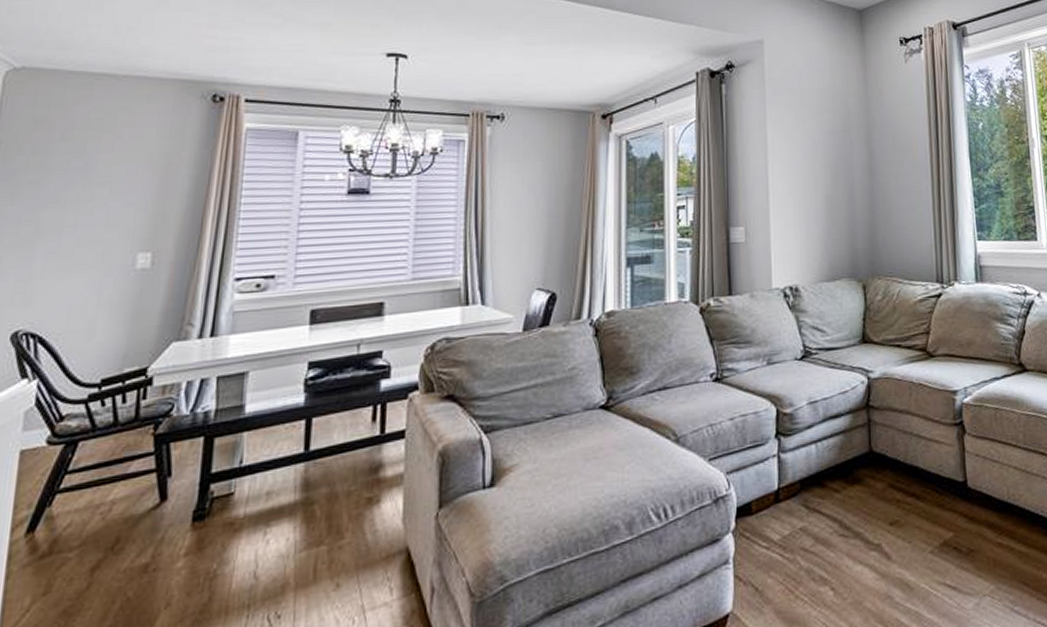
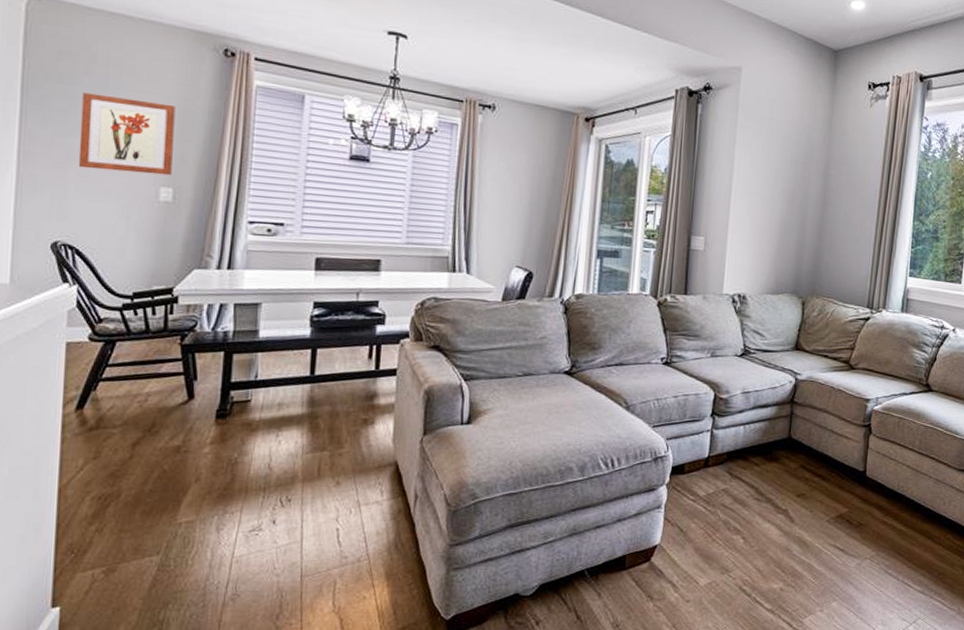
wall art: none [47,160,158,244] -> present [78,92,176,176]

